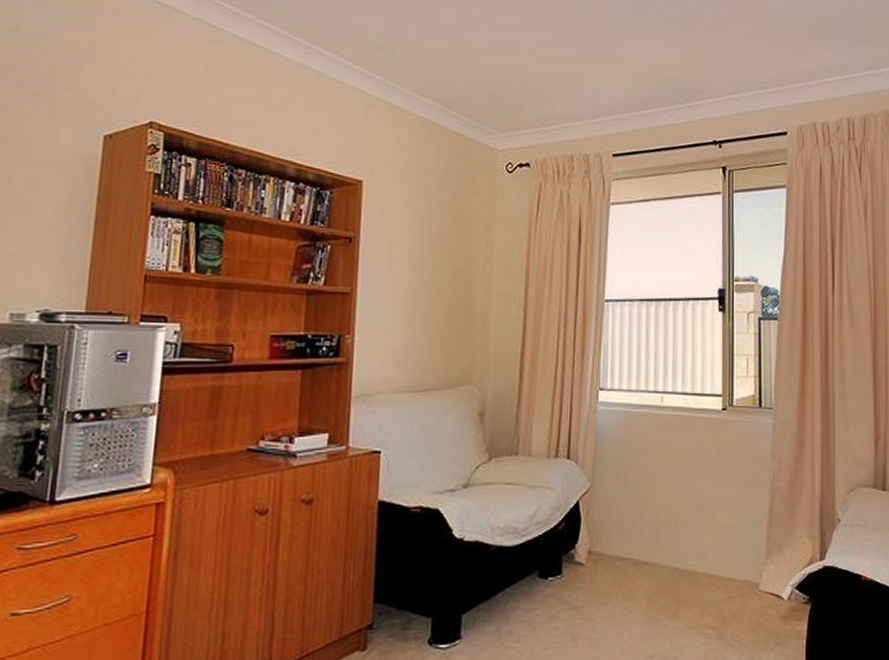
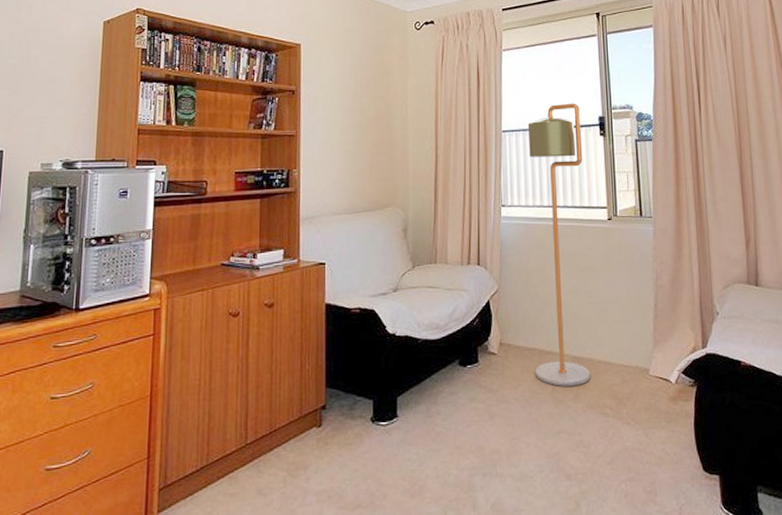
floor lamp: none [629,271,698,603] -> present [527,103,590,386]

